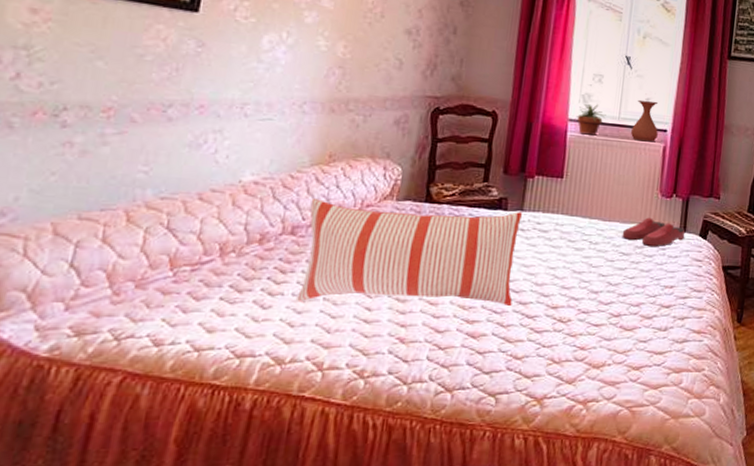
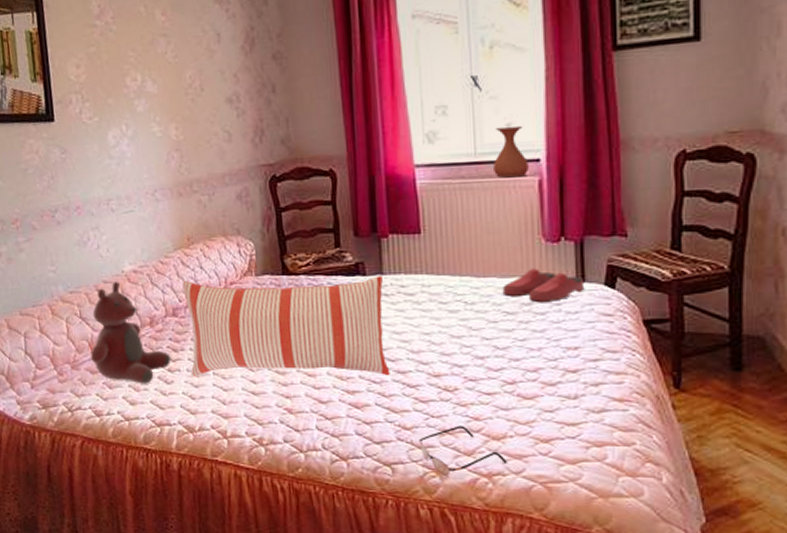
teddy bear: none [166,190,276,309] -> present [90,280,171,384]
eyeglasses: none [527,355,603,406] -> present [419,425,508,477]
potted plant: present [575,104,606,136] -> none [422,142,459,181]

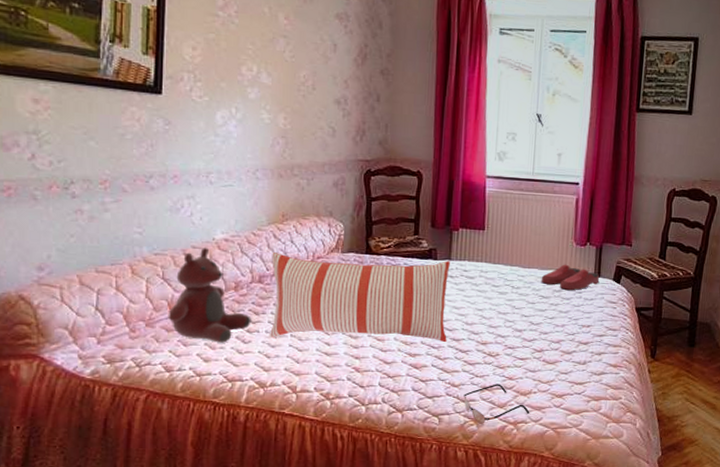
vase: present [493,127,529,178] -> none [545,156,571,195]

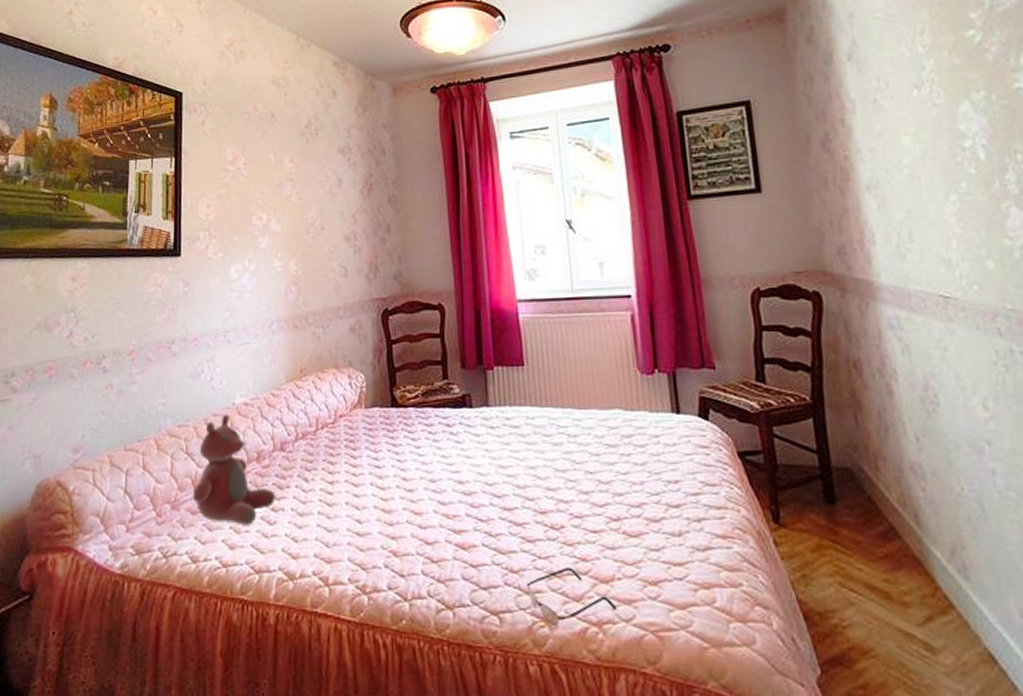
pillow: present [269,251,450,343] -> none [292,408,497,517]
slippers: present [541,264,600,290] -> none [603,400,680,434]

